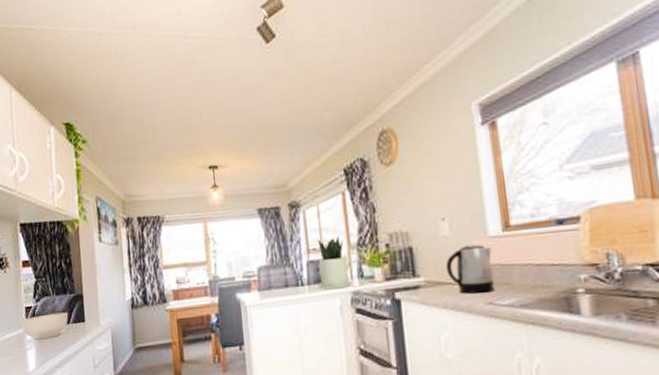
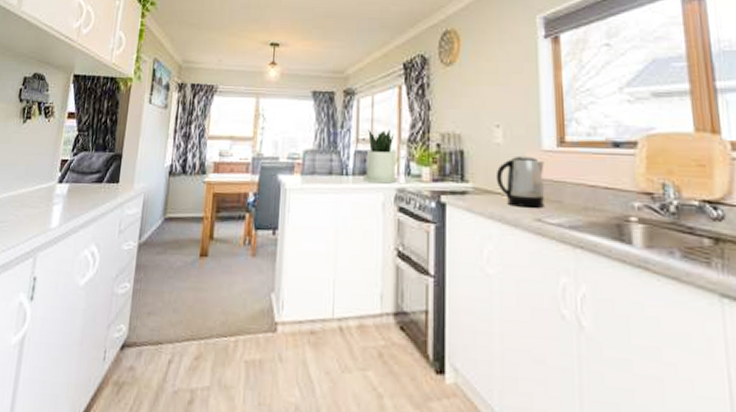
bowl: present [20,312,69,340] -> none [53,169,104,196]

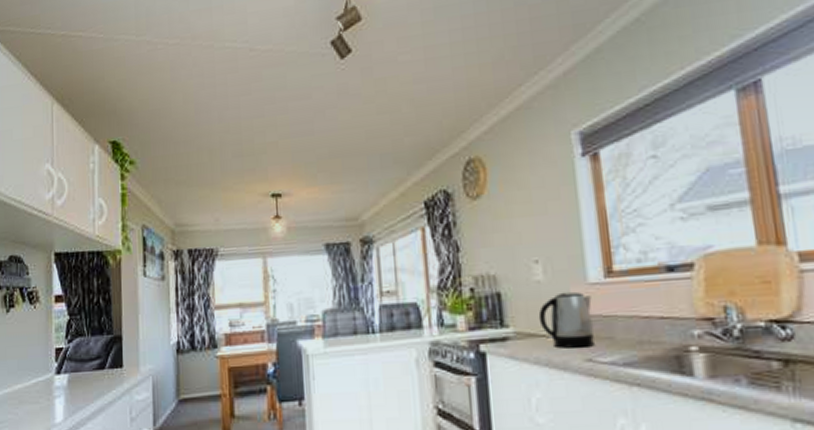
planter: present [362,129,398,184] -> none [391,277,431,339]

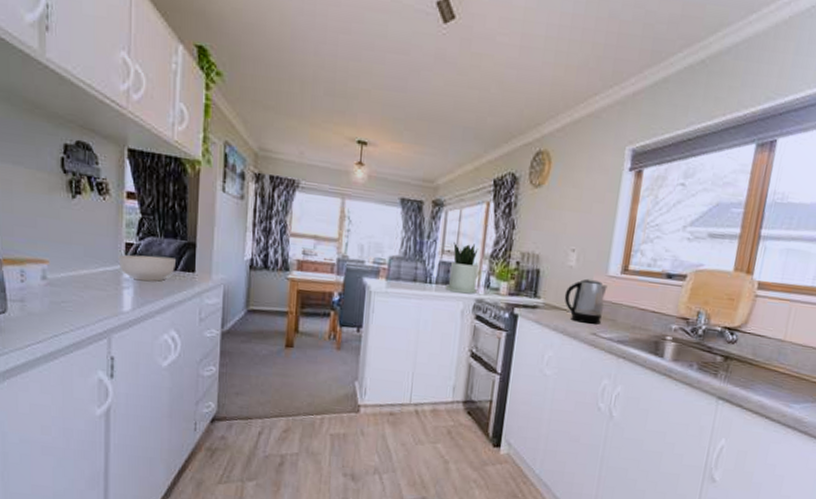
bowl: none [49,355,105,387] -> present [118,254,177,282]
planter: none [391,277,431,339] -> present [445,243,479,294]

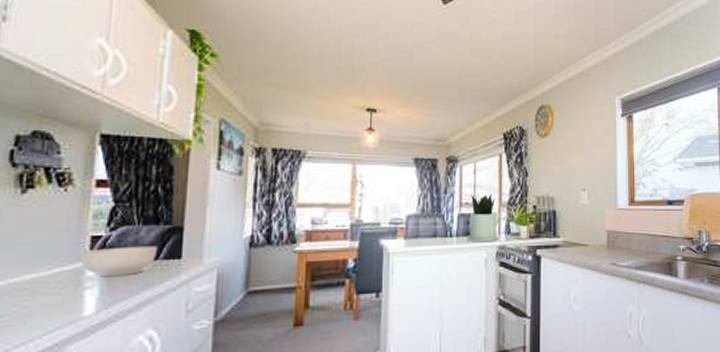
kettle: present [564,278,608,324] -> none [581,213,619,255]

